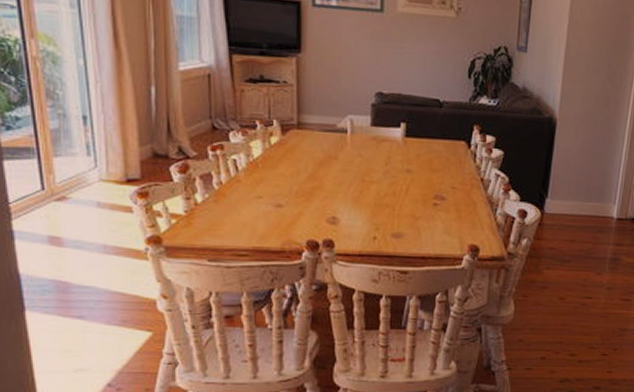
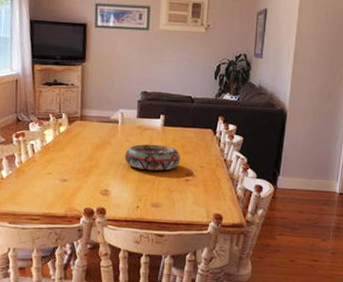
decorative bowl: none [357,159,427,194] -> present [125,144,181,171]

